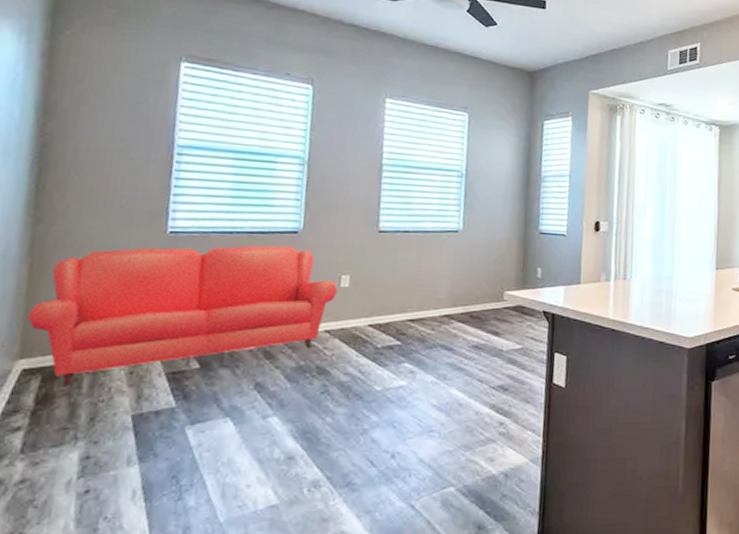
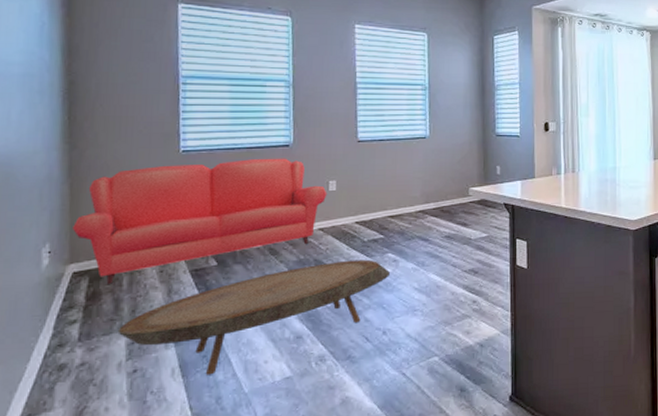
coffee table: none [70,369,405,500] -> present [117,259,390,375]

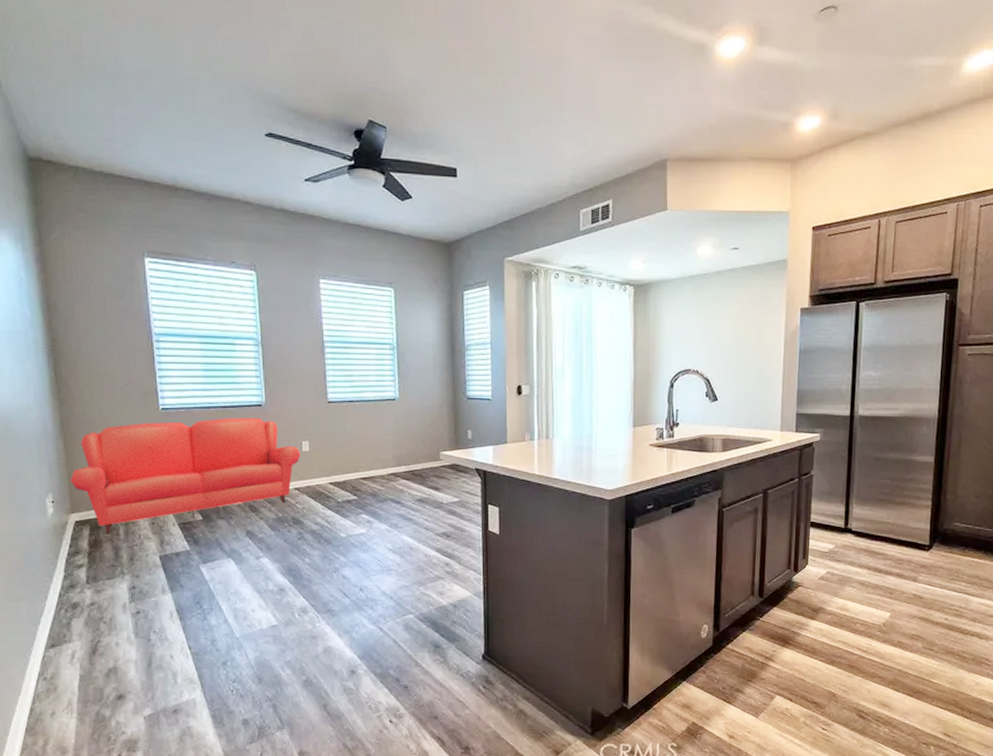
coffee table: present [117,259,390,375] -> none [119,519,364,620]

